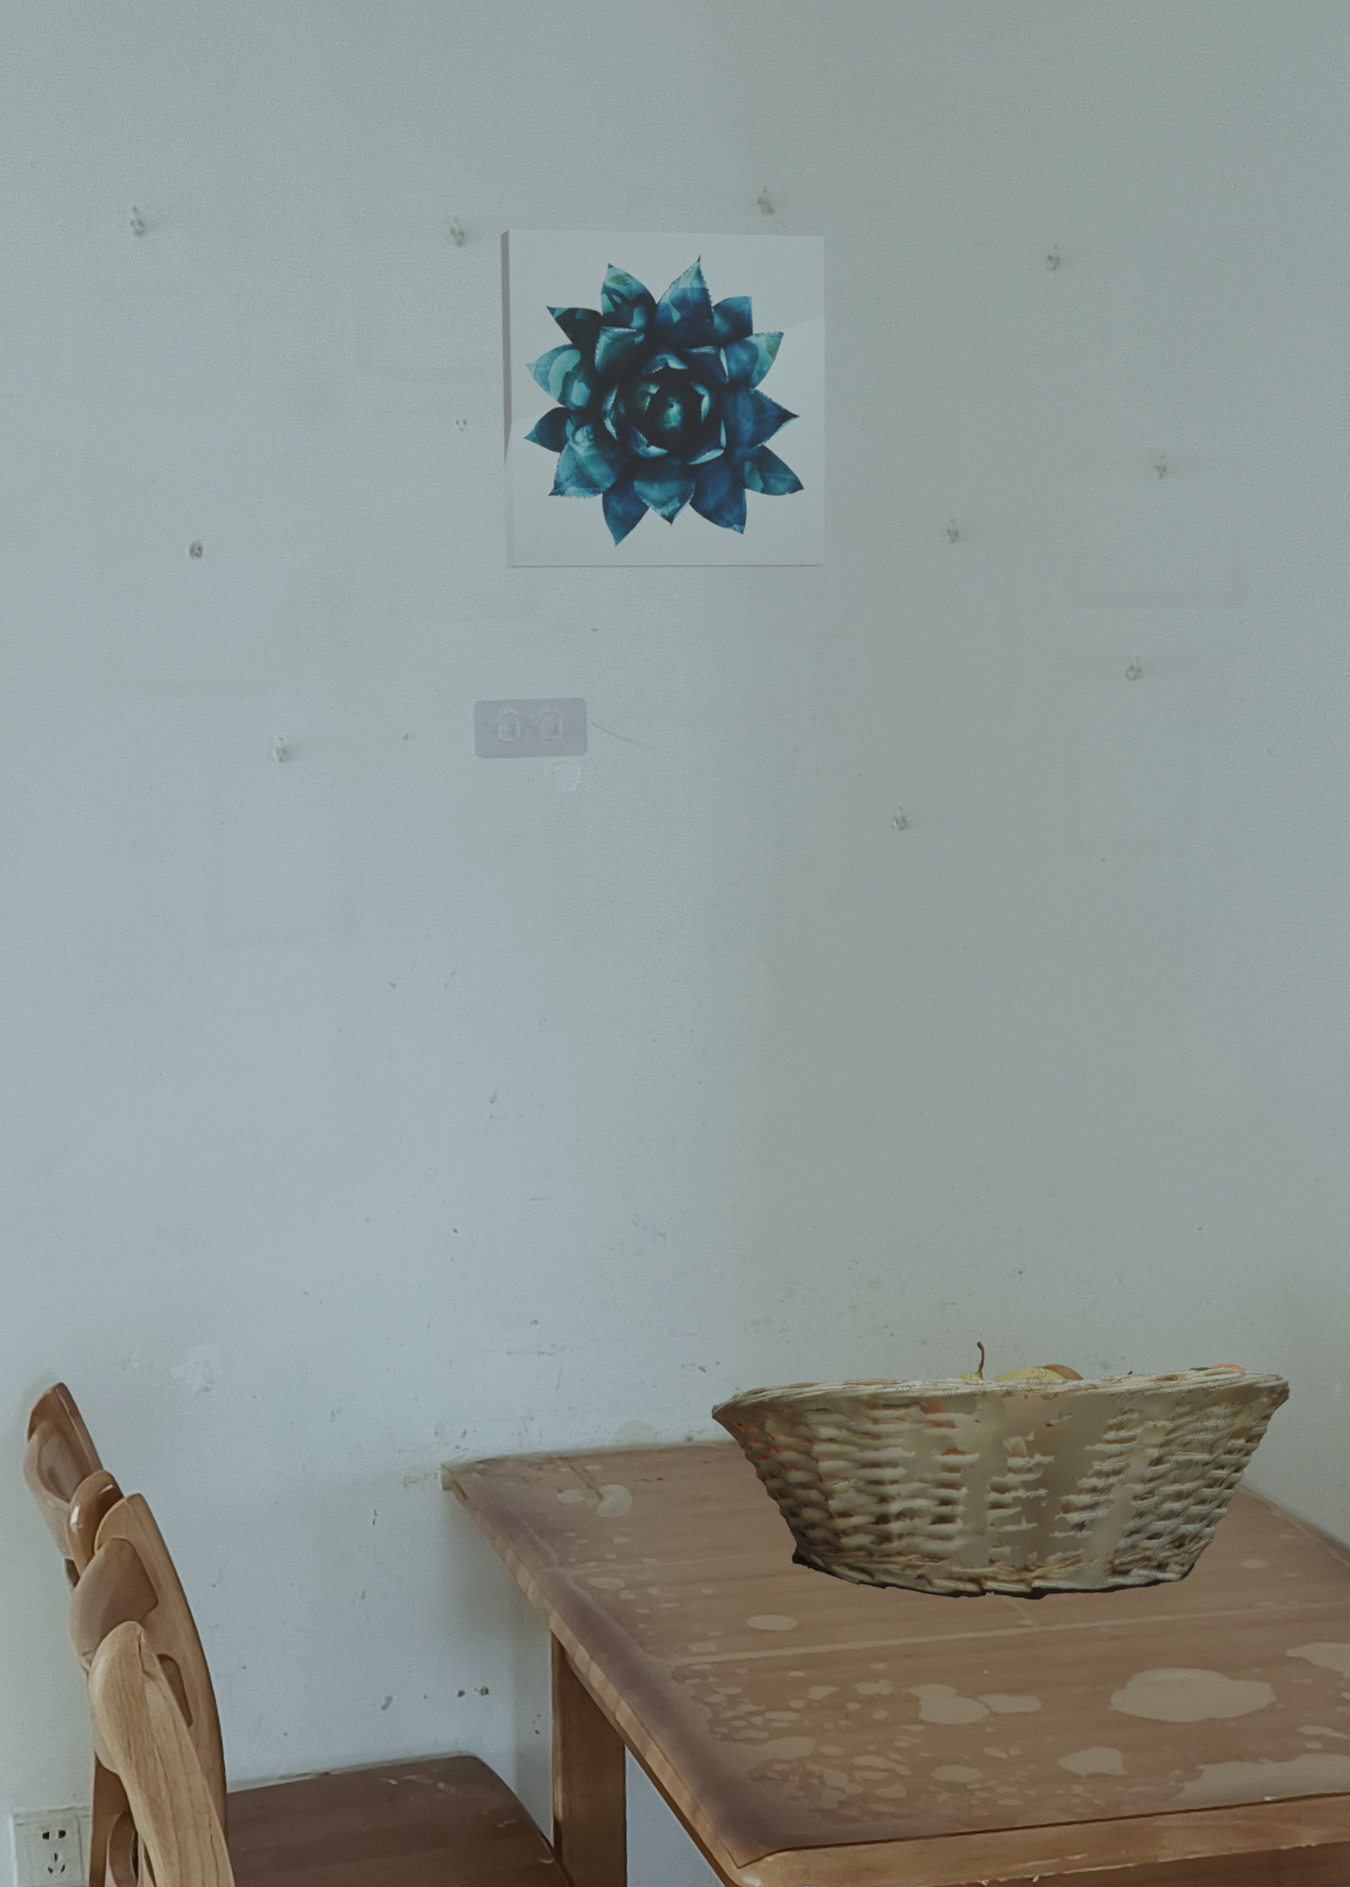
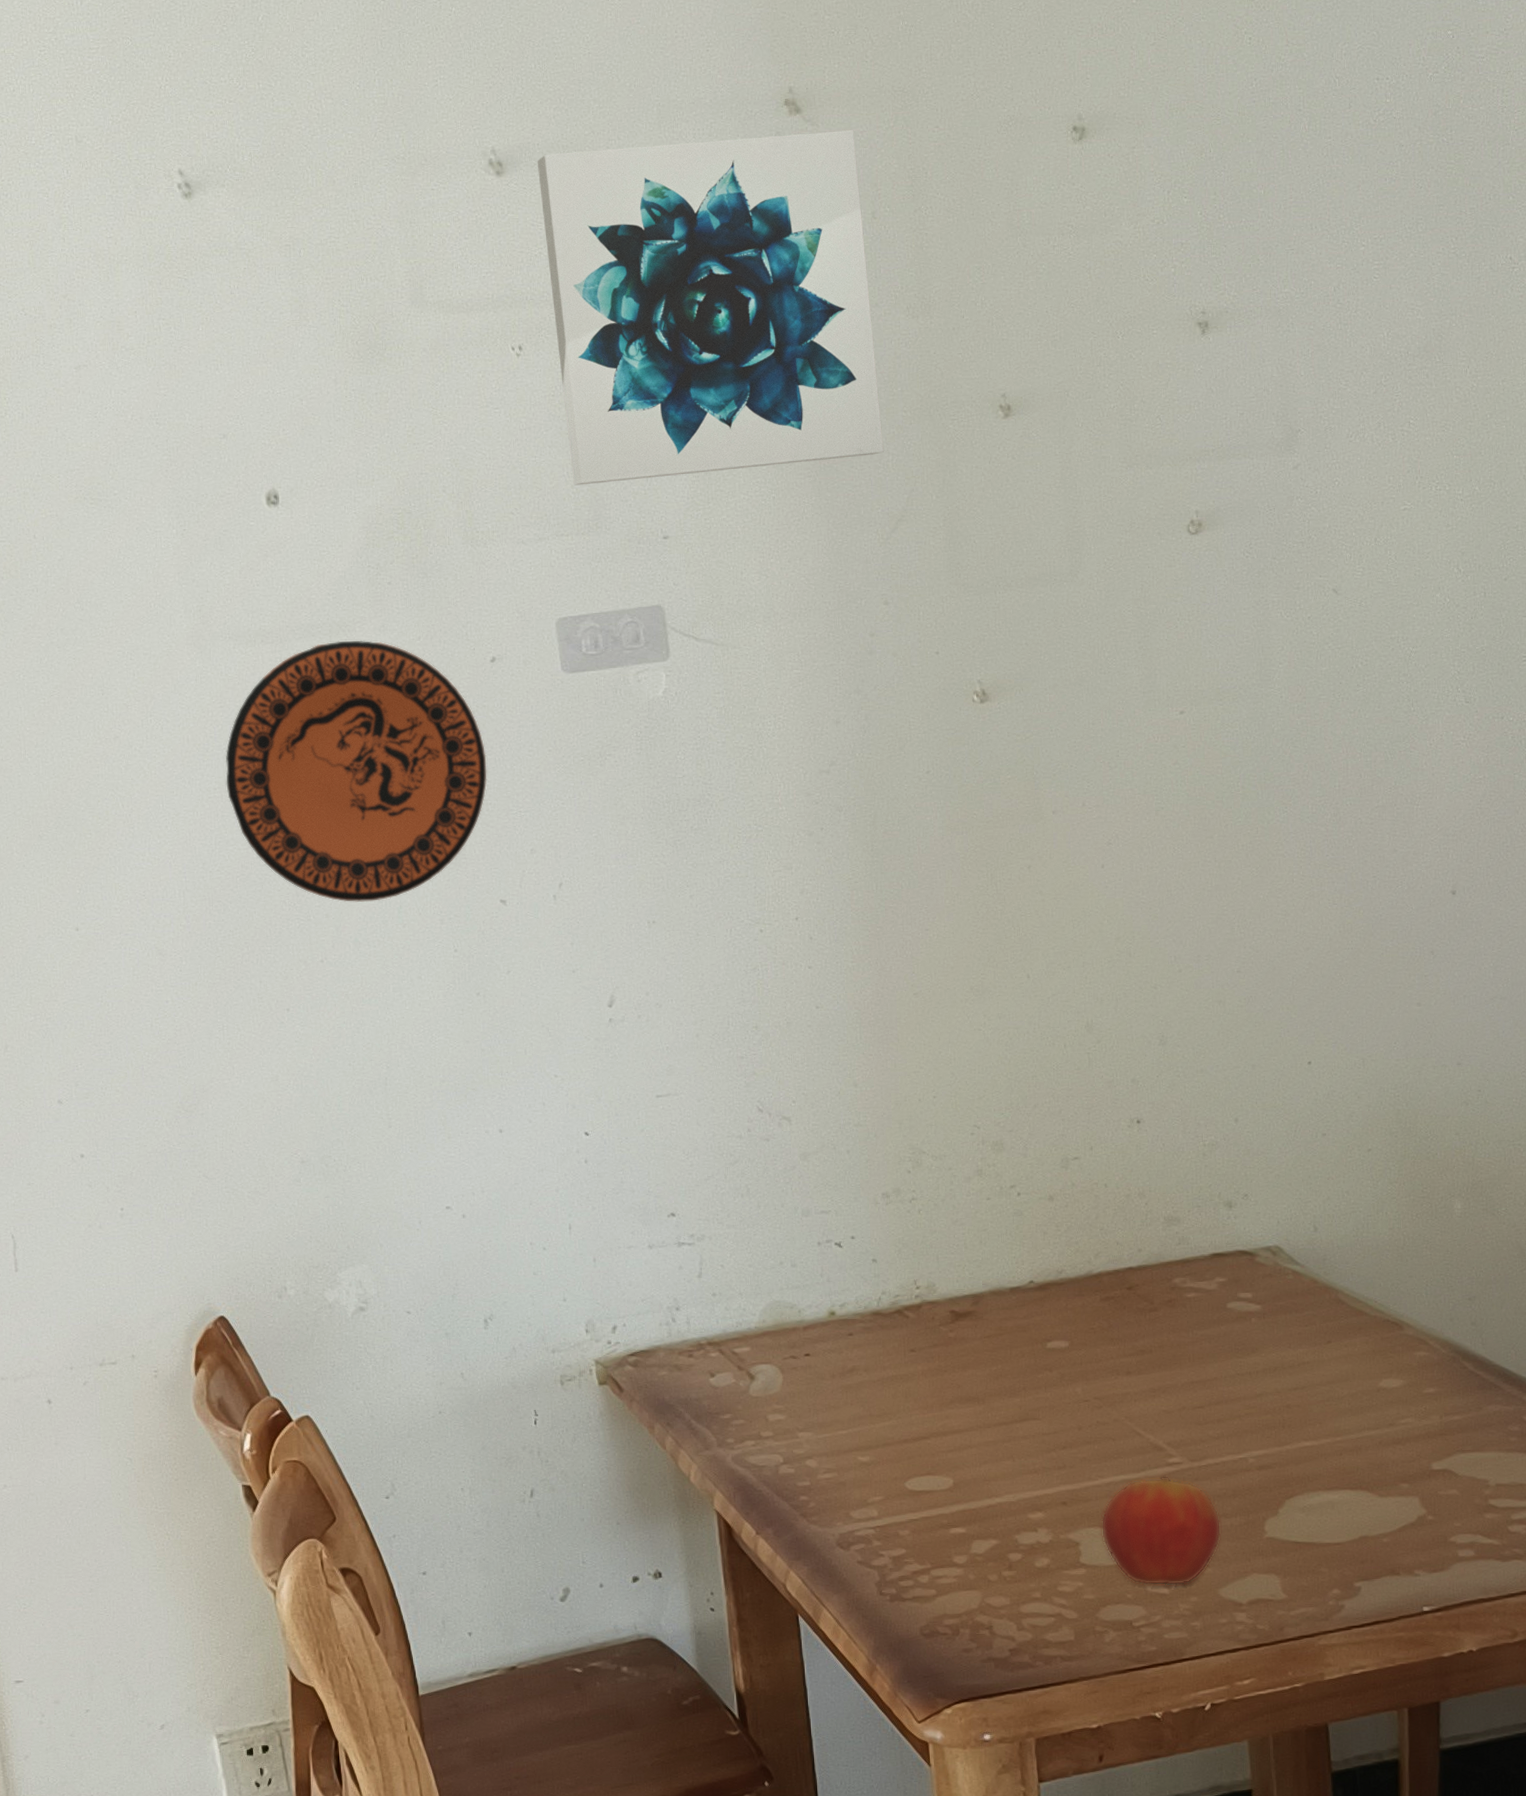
decorative plate: none [120,702,390,972] -> present [226,641,487,902]
fruit basket: present [711,1341,1291,1601] -> none [851,1191,1412,1443]
apple: none [943,1636,1067,1752] -> present [1101,1475,1222,1586]

